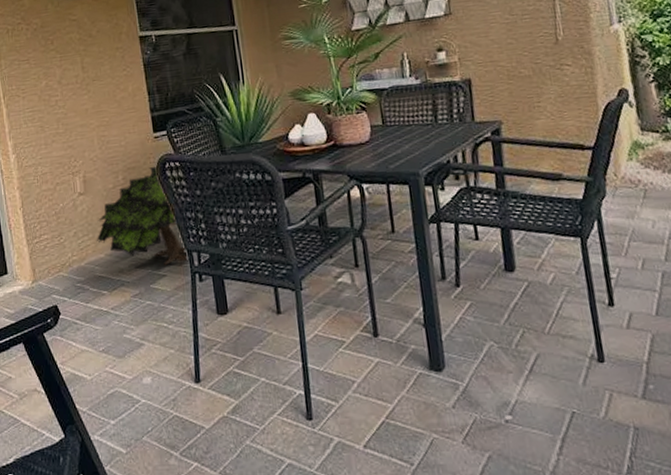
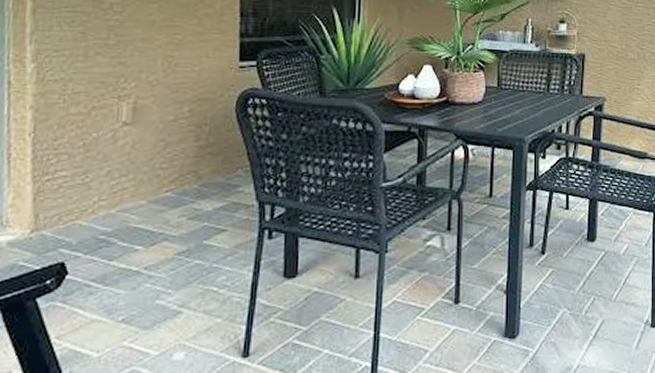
indoor plant: present [96,165,188,266] -> none [137,100,259,219]

